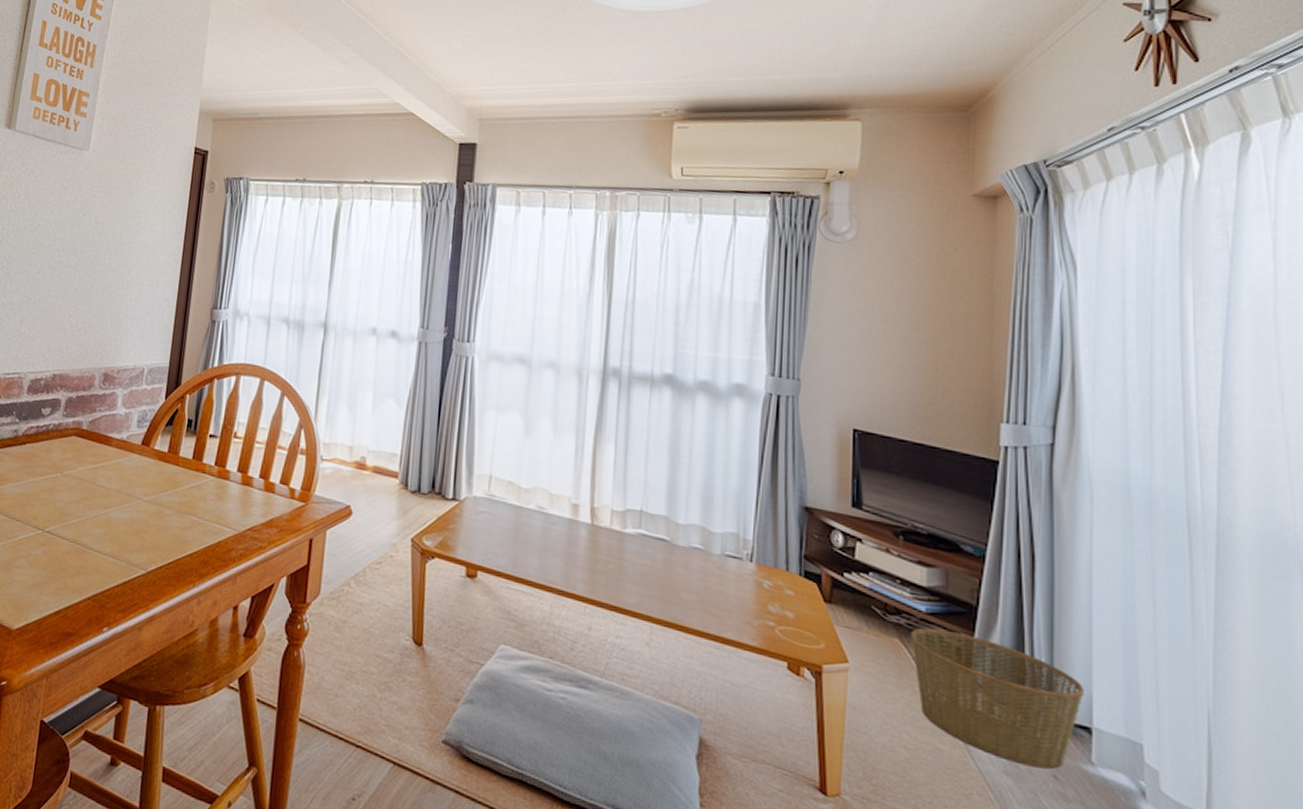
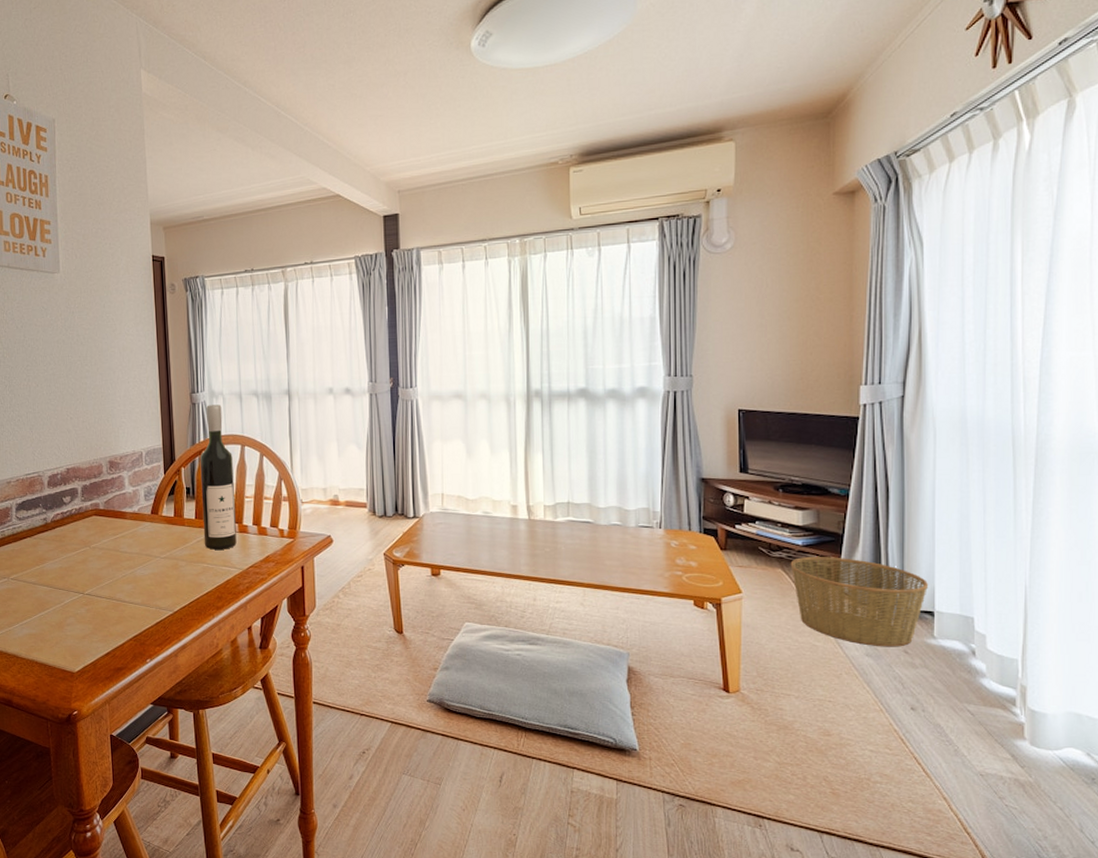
bottle: none [197,325,249,503] -> present [200,404,237,550]

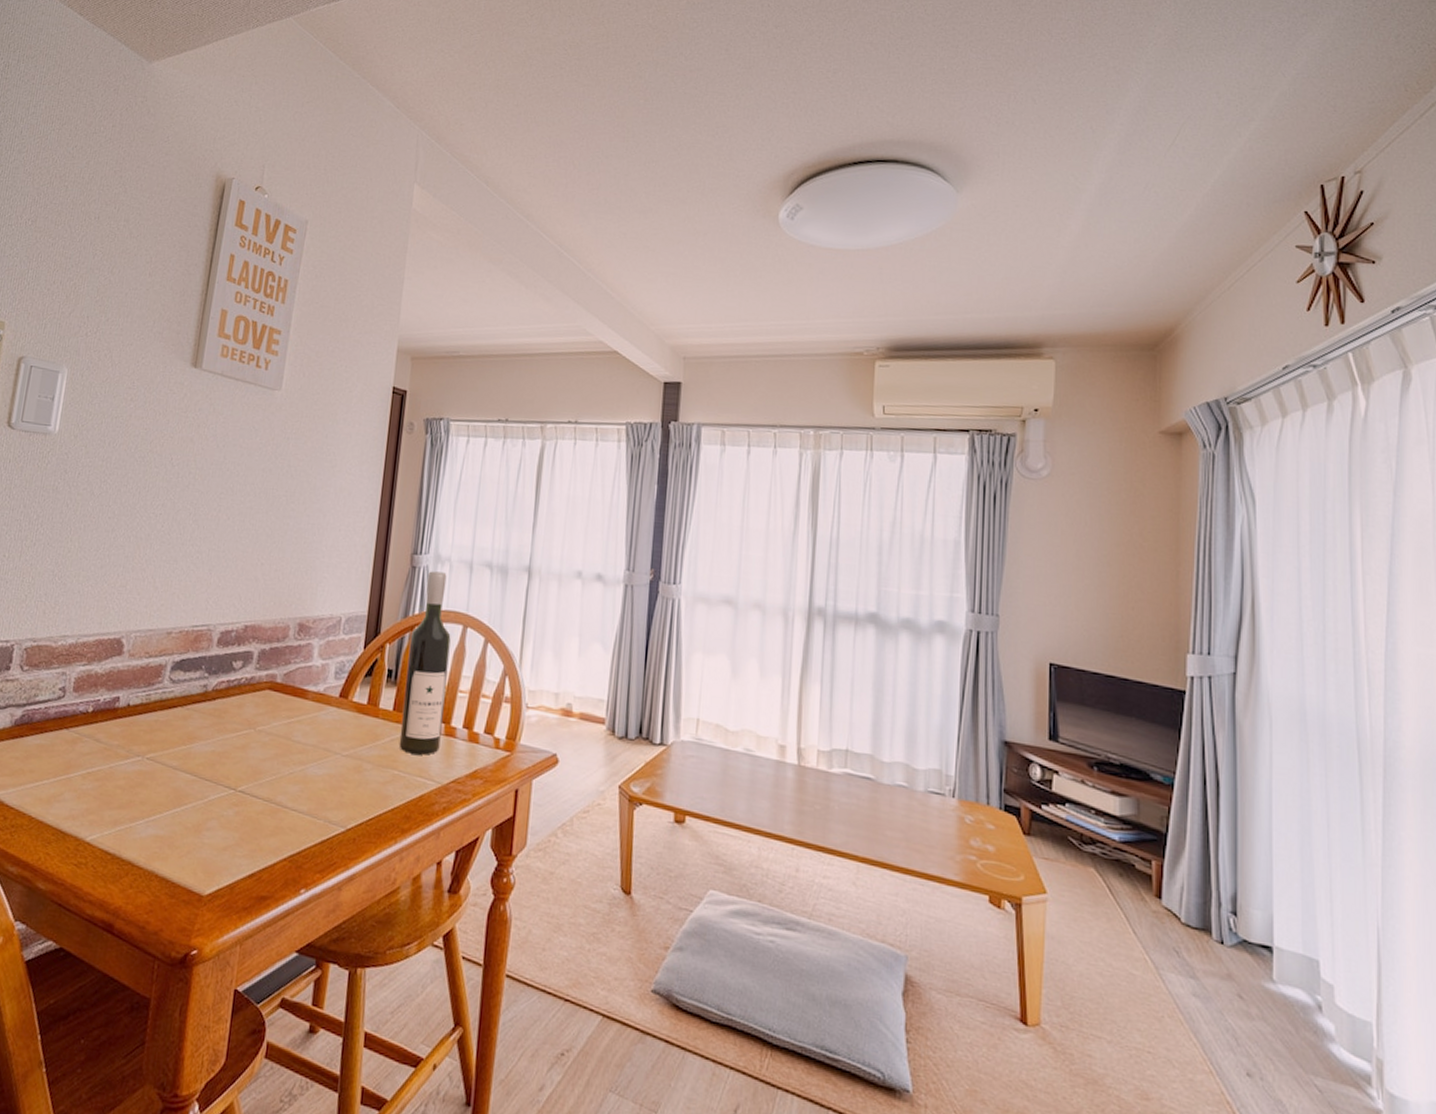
basket: present [790,557,928,647] -> none [1104,856,1265,989]

